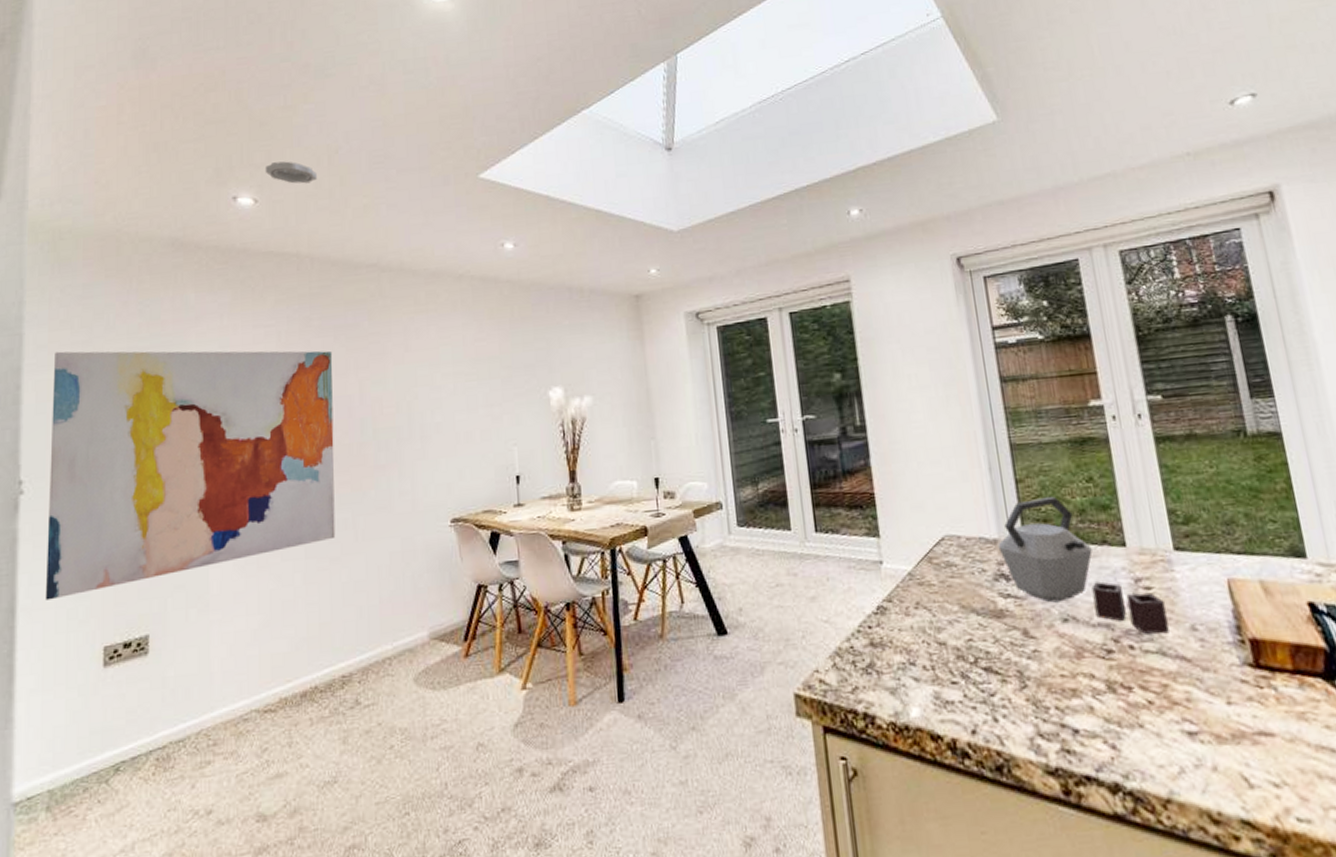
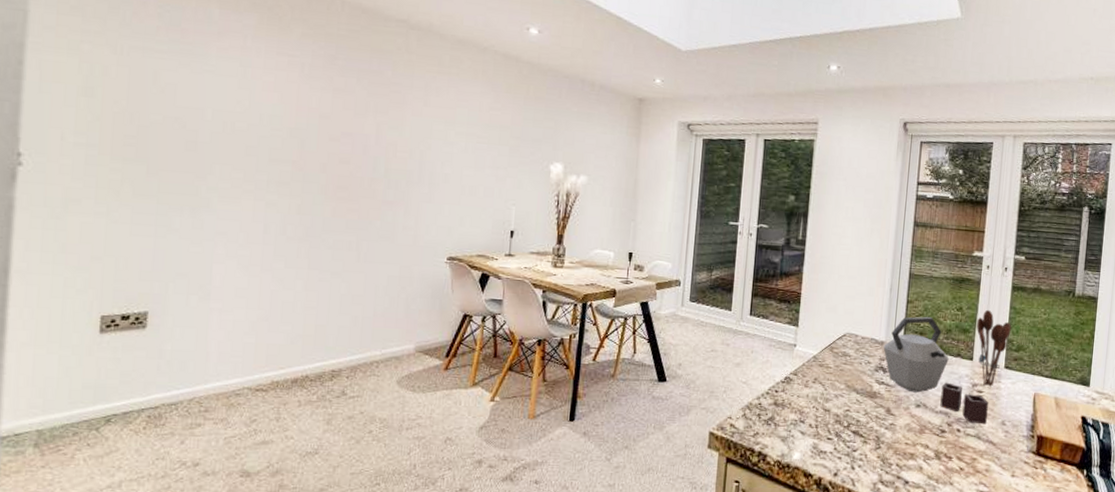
wall art: present [45,350,336,601] -> none [41,35,354,267]
utensil holder: none [1117,473,1170,581] -> present [976,309,1012,388]

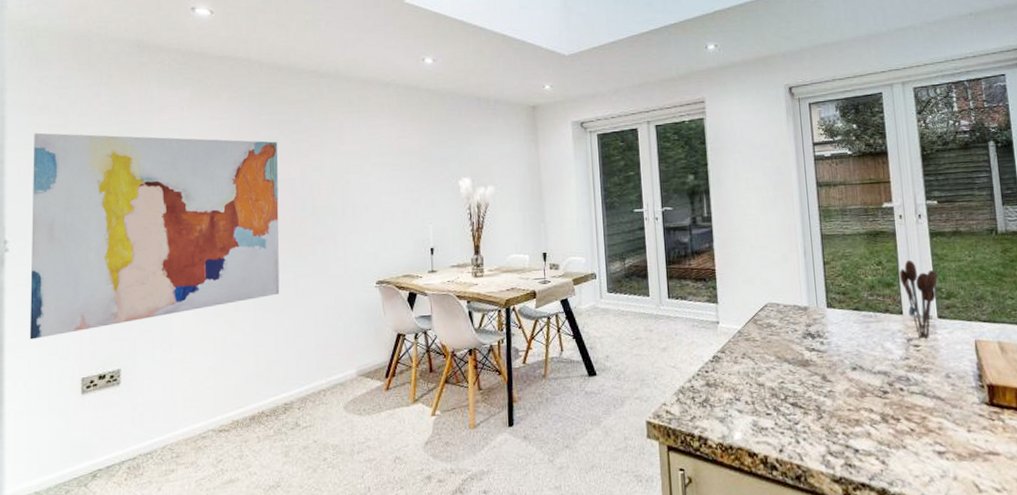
wall art: none [41,35,354,267] -> present [29,132,280,340]
kettle: present [883,316,988,425] -> none [807,275,930,380]

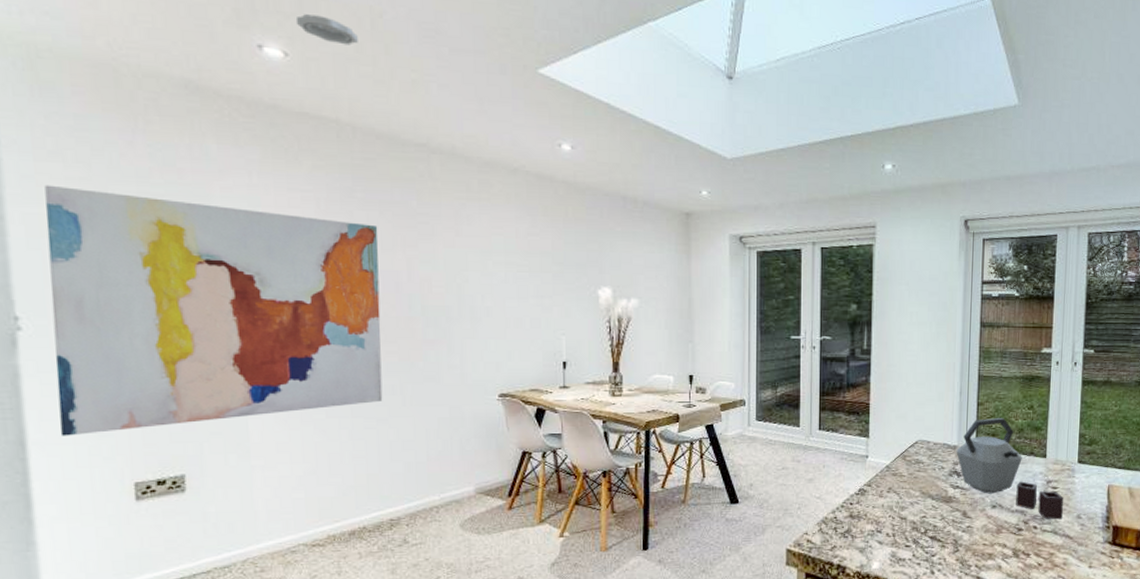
kettle: none [807,275,930,380] -> present [956,417,1063,520]
utensil holder: present [899,260,938,341] -> none [1048,406,1084,483]

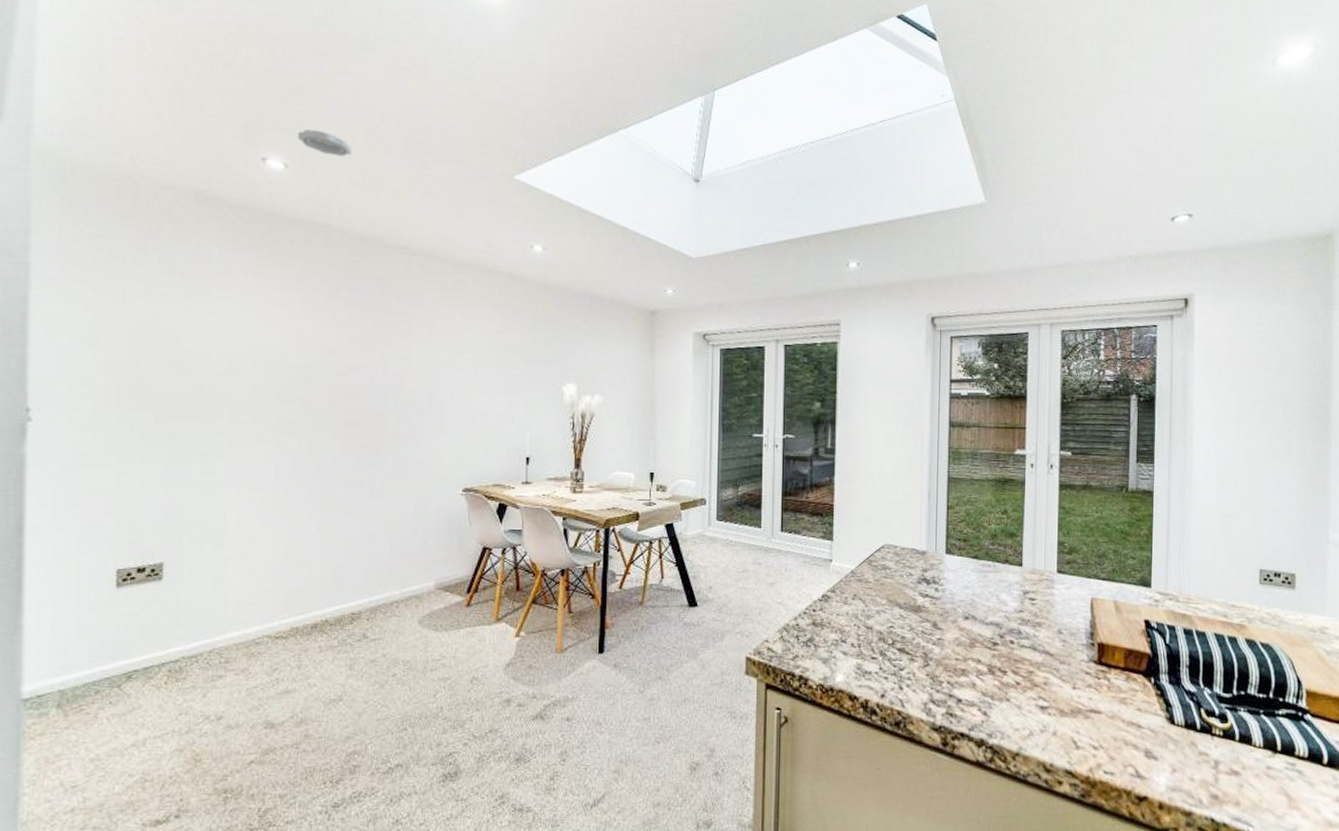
wall art: present [44,184,383,436] -> none [55,286,358,523]
kettle: present [956,417,1063,520] -> none [925,522,1042,634]

